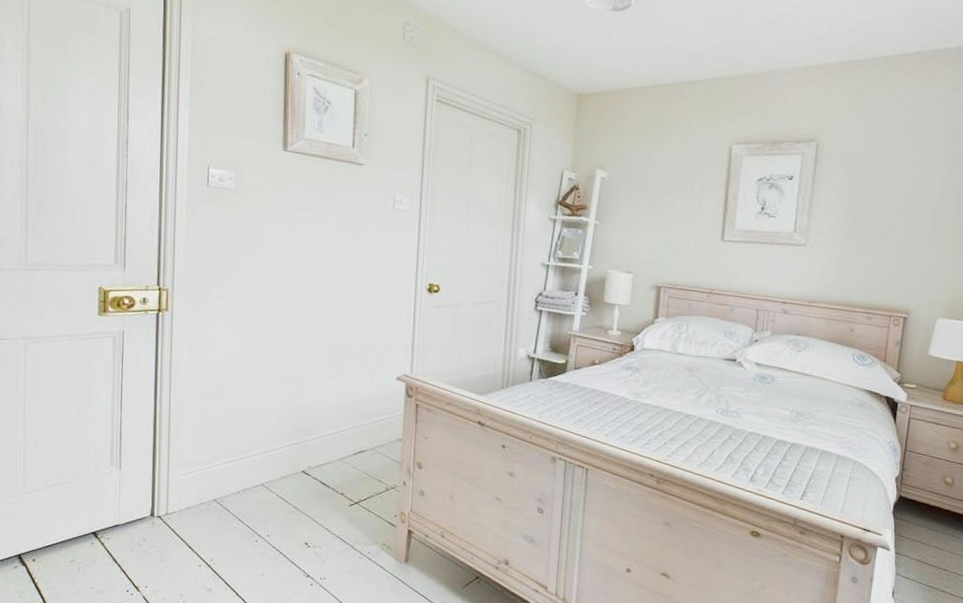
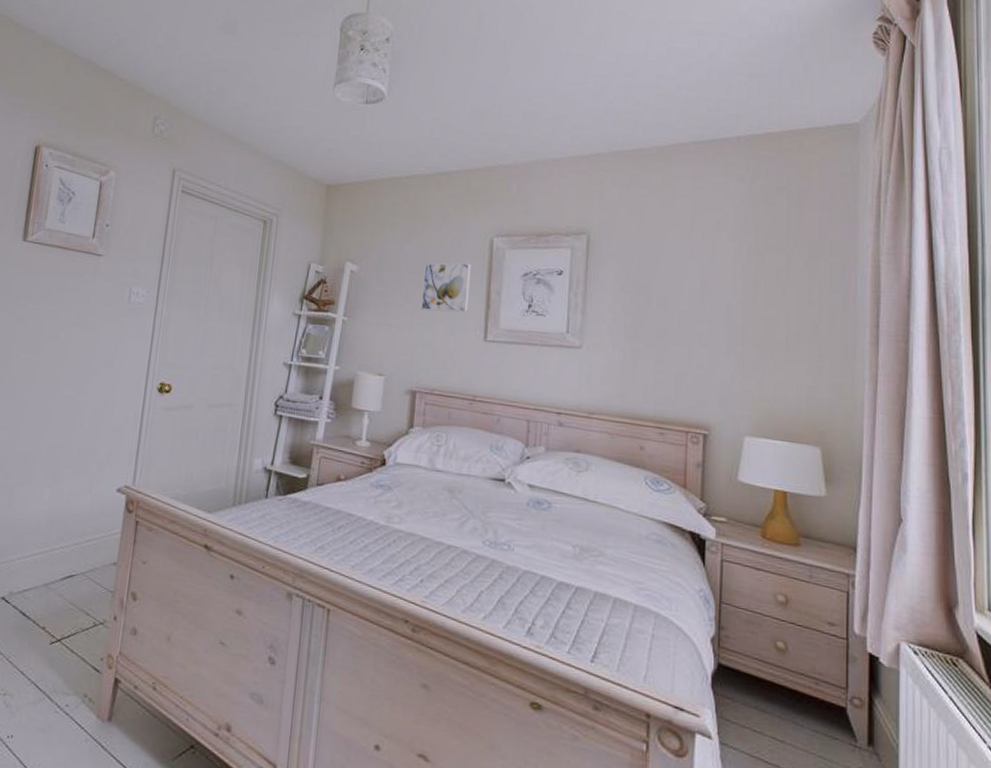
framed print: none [665,169,711,215] -> present [421,263,471,313]

